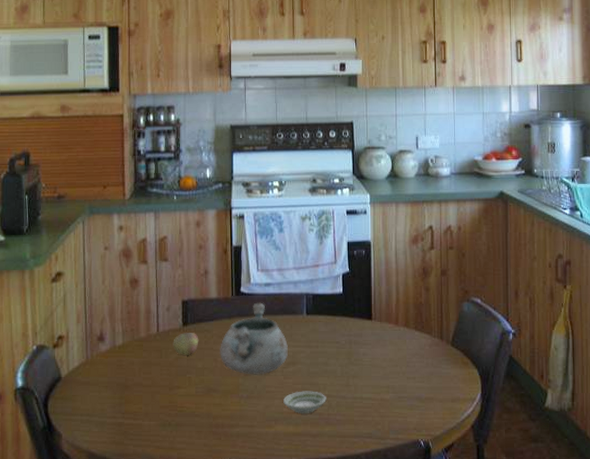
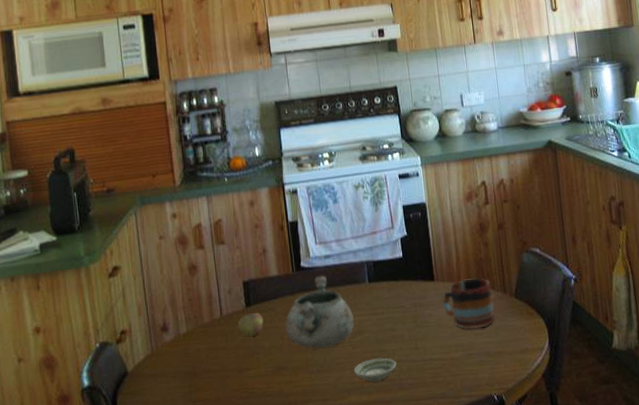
mug: none [378,322,430,372] -> present [442,278,496,330]

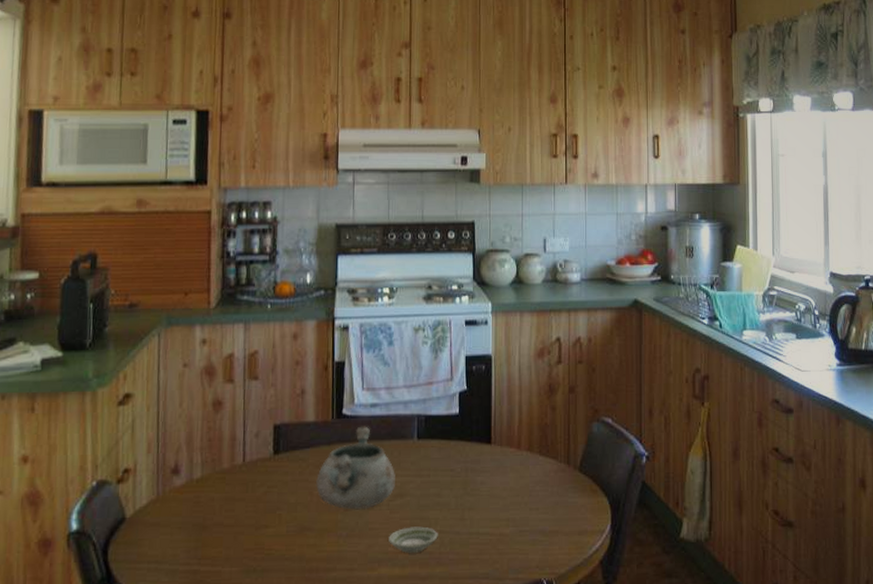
apple: present [237,312,264,337] -> none [261,462,292,490]
mug: present [442,278,496,330] -> none [497,445,555,503]

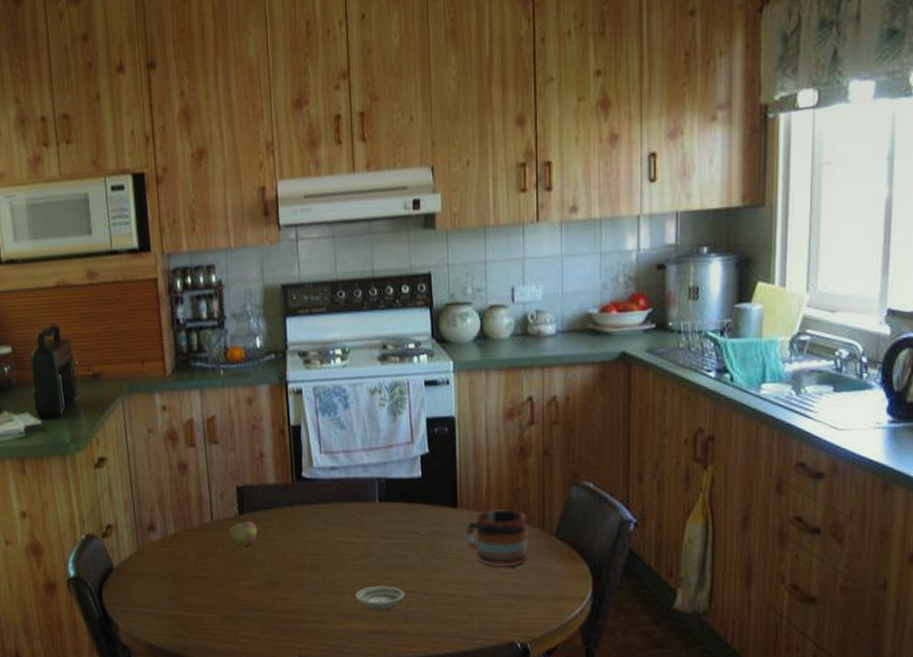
apple: none [261,462,292,490] -> present [229,522,258,547]
decorative bowl: present [316,426,395,510] -> none [281,488,359,568]
mug: none [497,445,555,503] -> present [465,510,528,567]

